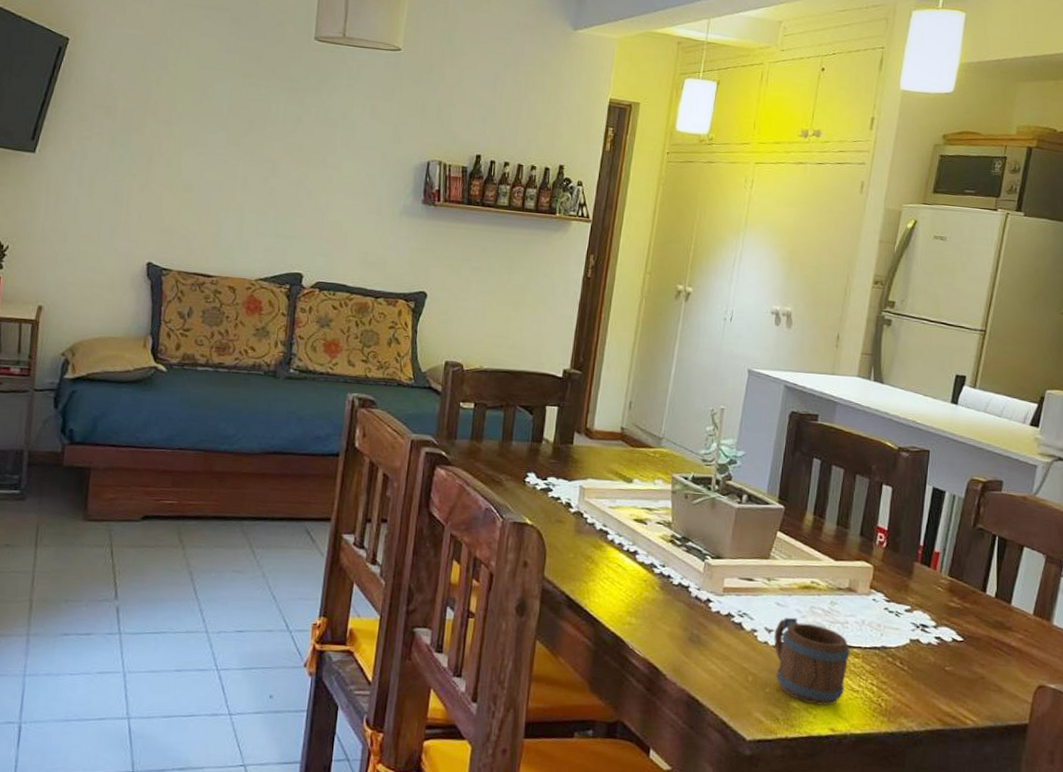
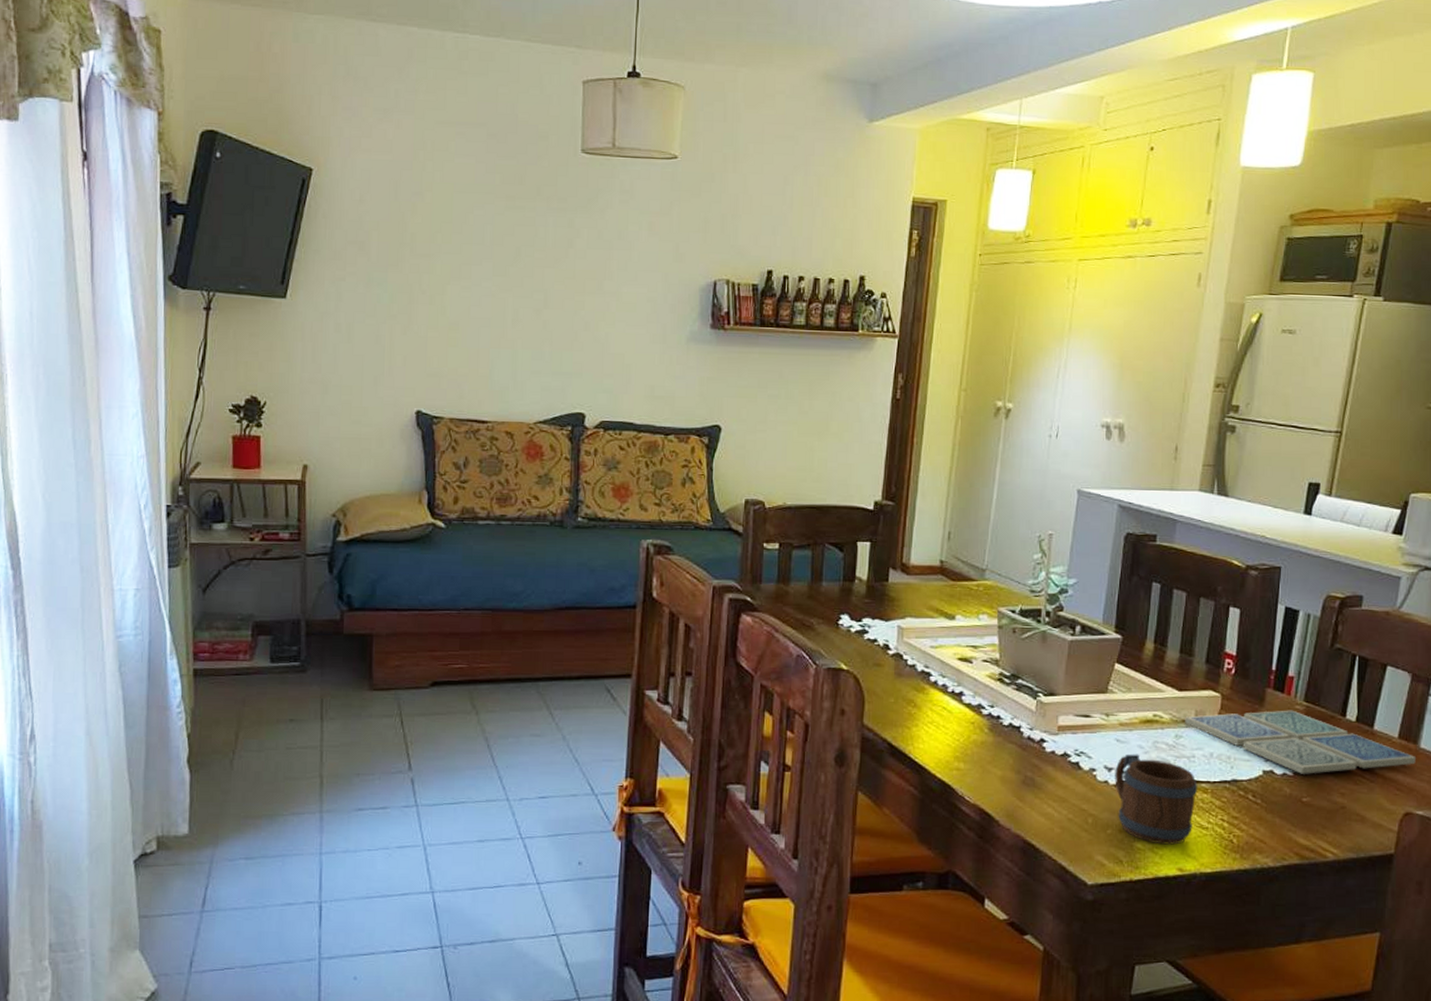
drink coaster: none [840,583,1049,645] -> present [1185,710,1416,774]

